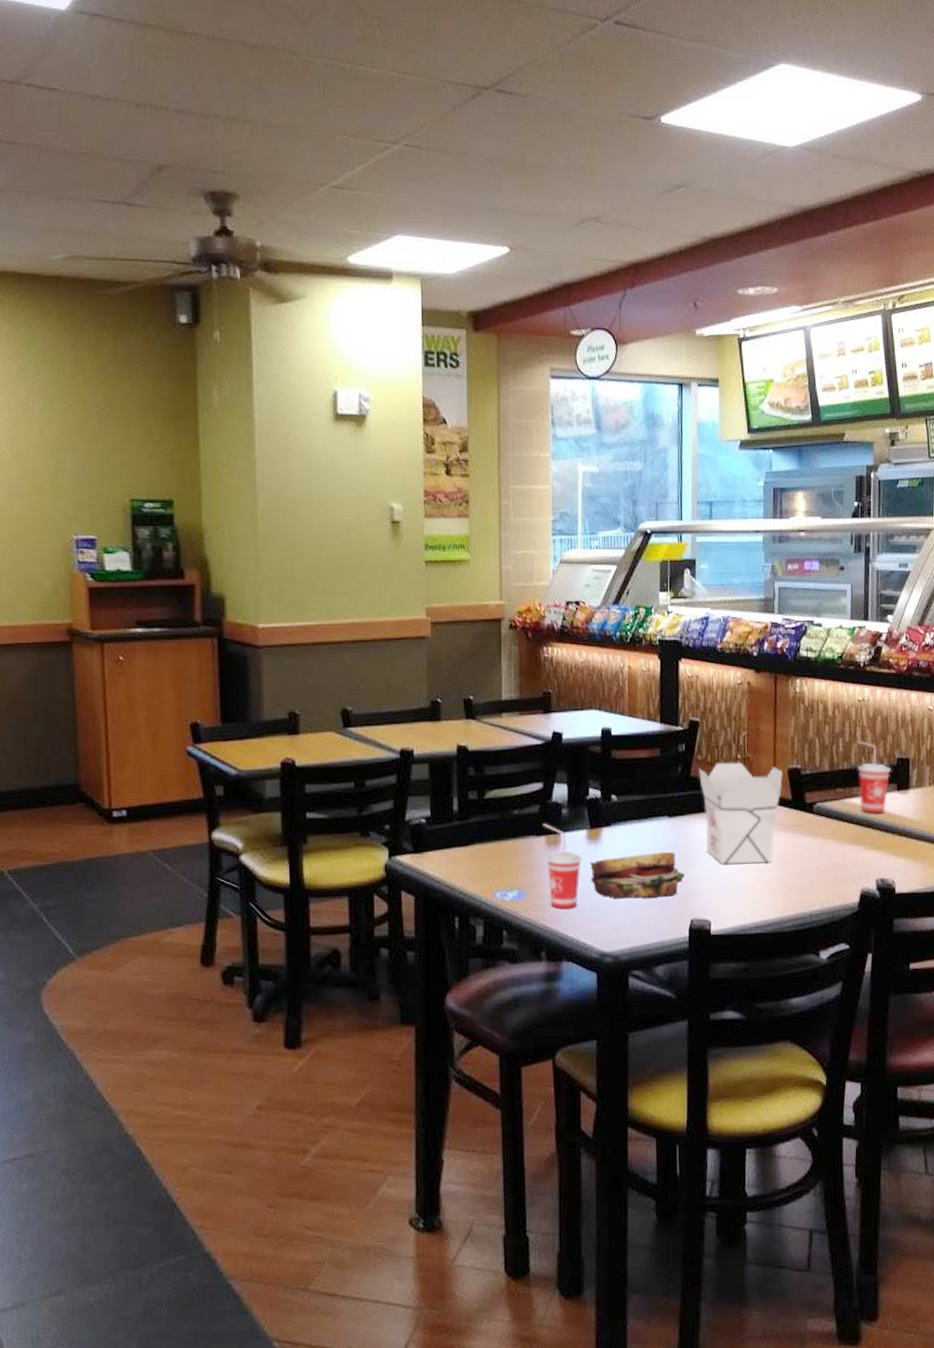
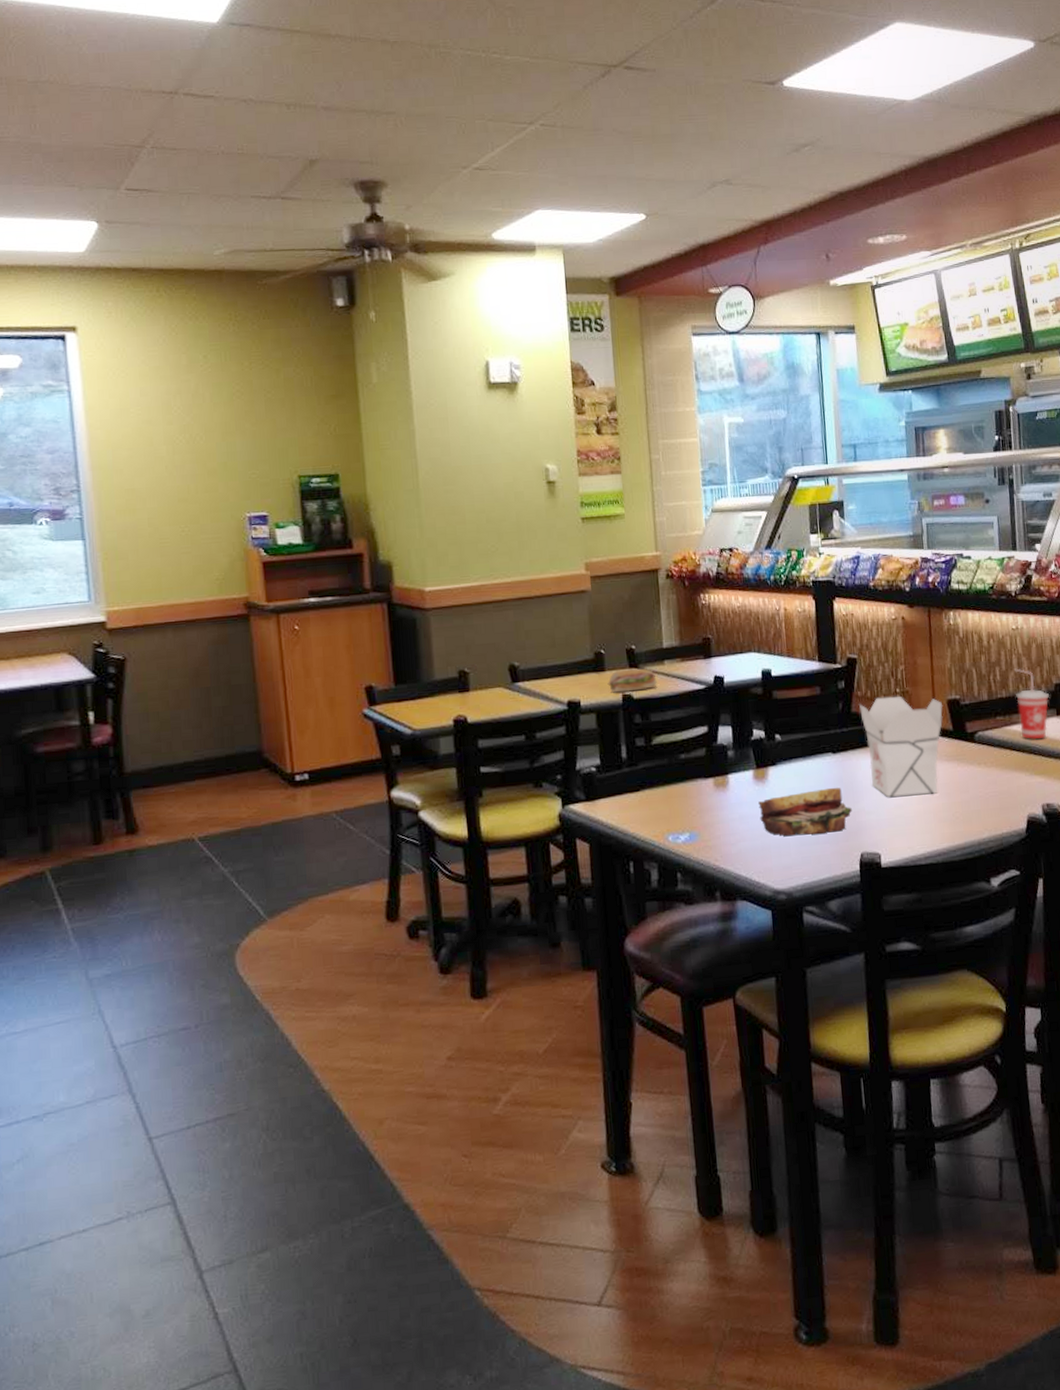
sandwich: none [442,720,494,744] -> present [607,668,657,693]
beverage cup: present [543,823,583,909] -> none [710,766,751,849]

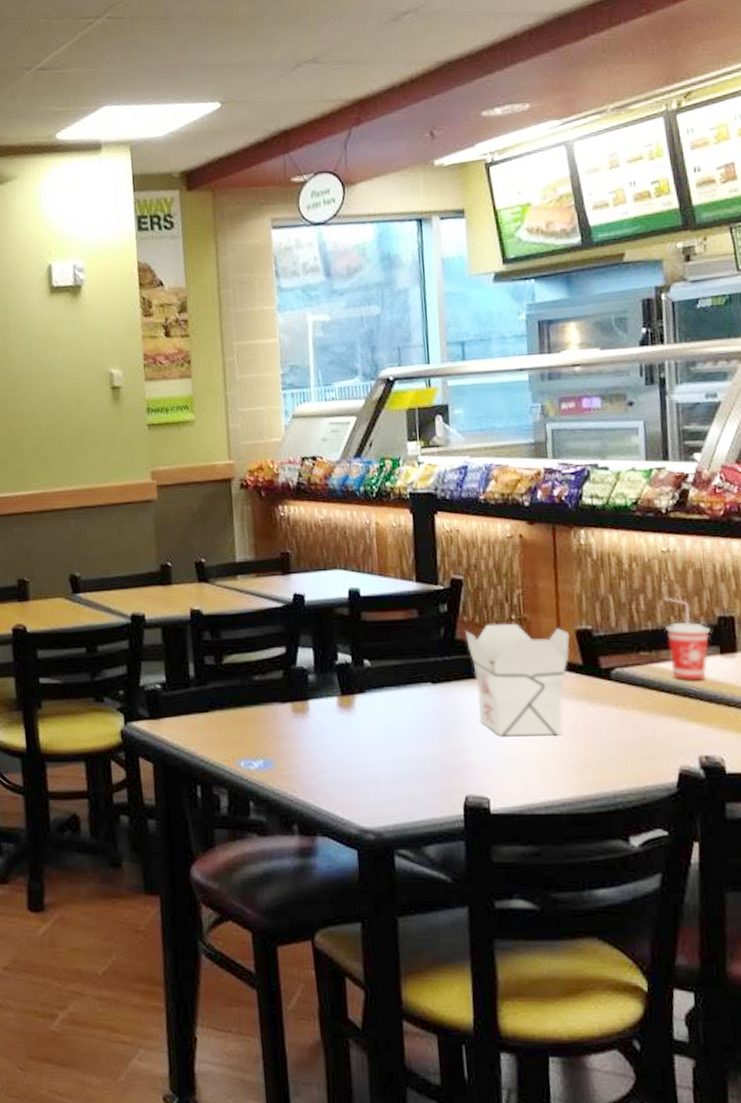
sandwich: present [607,668,657,693] -> none [174,582,229,608]
sandwich: present [758,787,852,836] -> none [343,721,455,771]

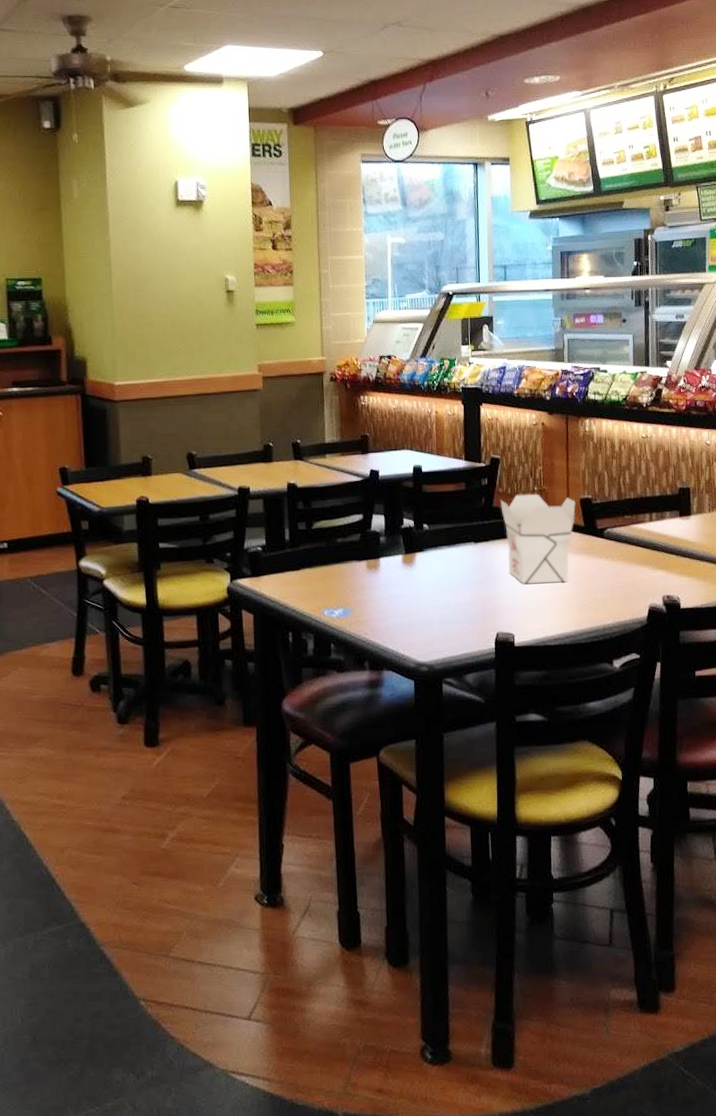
beverage cup: present [664,597,710,681] -> none [643,473,673,538]

